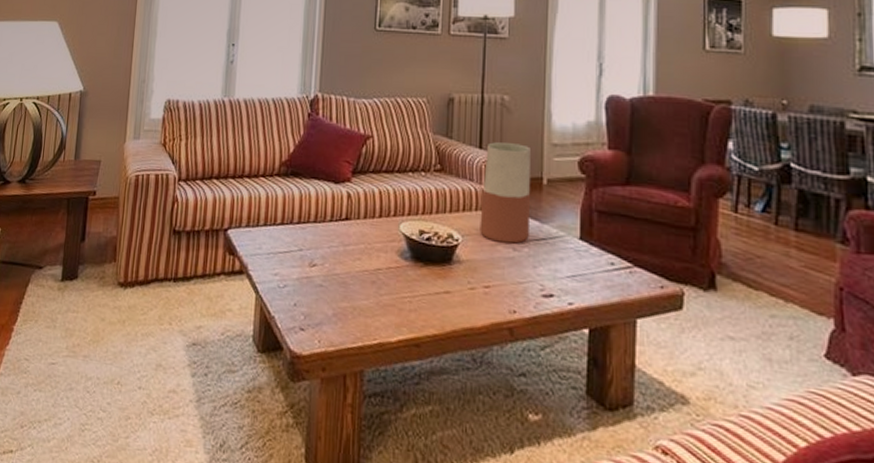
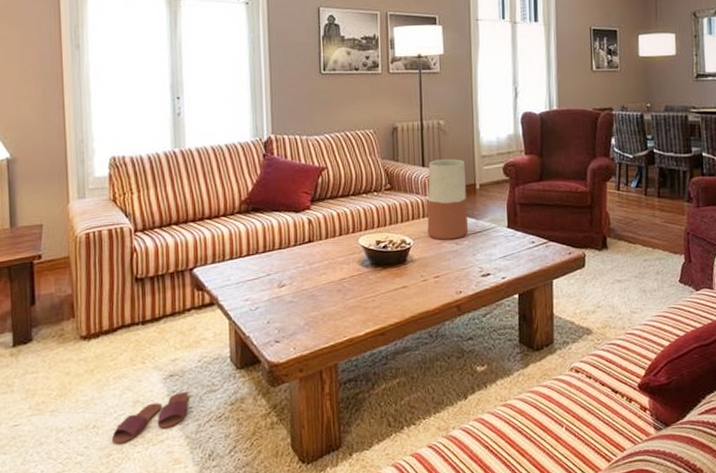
slippers: none [132,365,208,409] -> present [111,391,188,444]

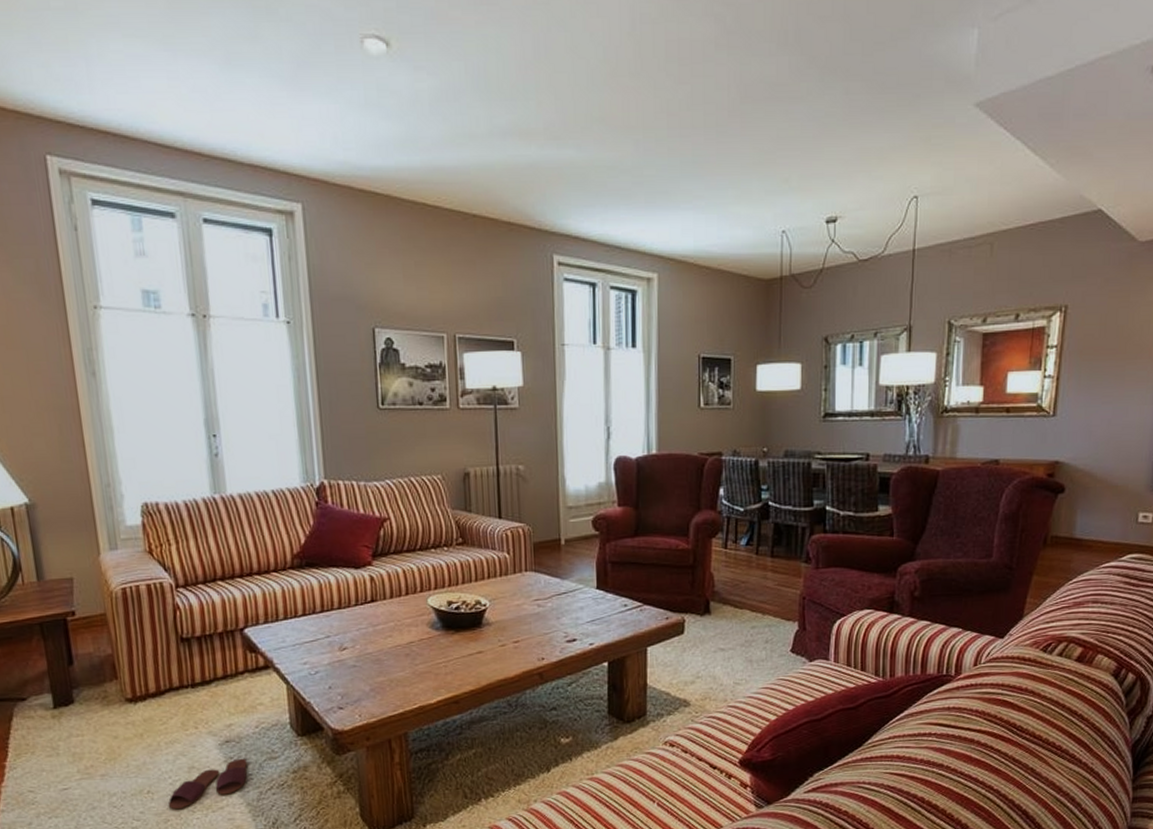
vase: present [427,159,468,240] -> none [504,510,551,602]

